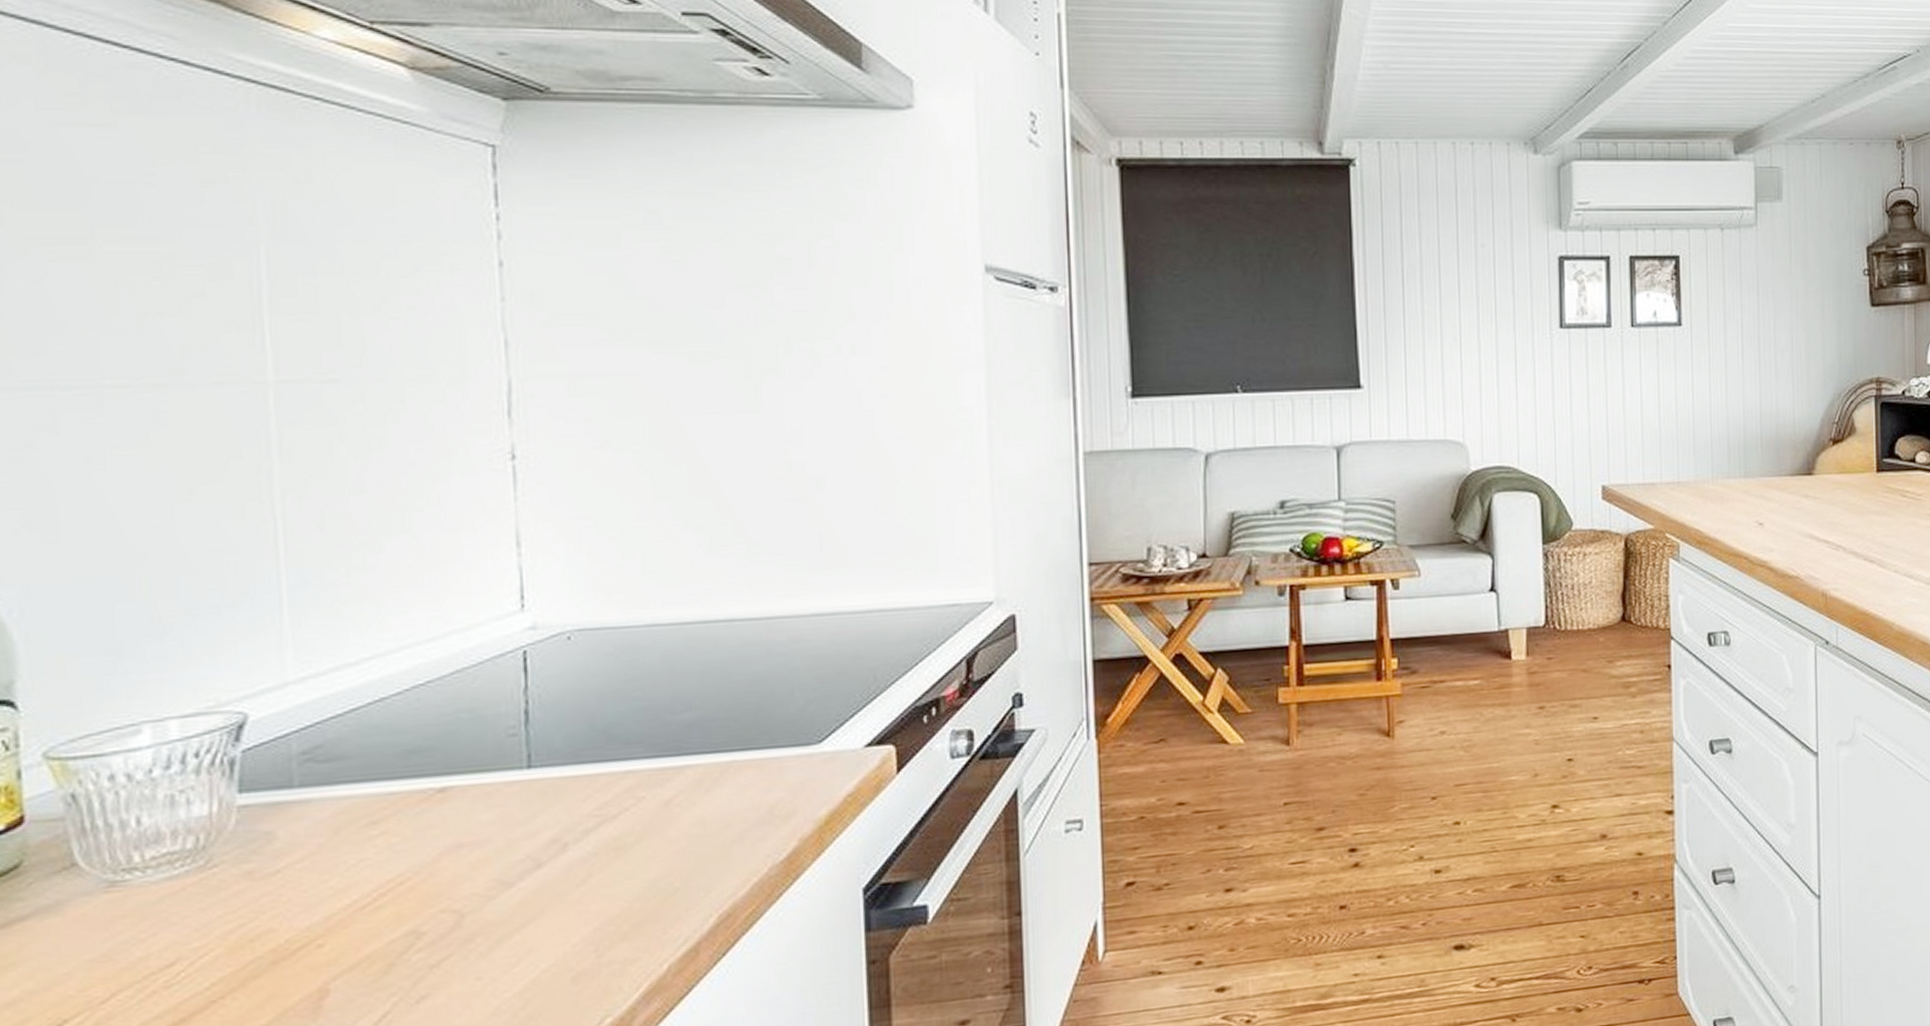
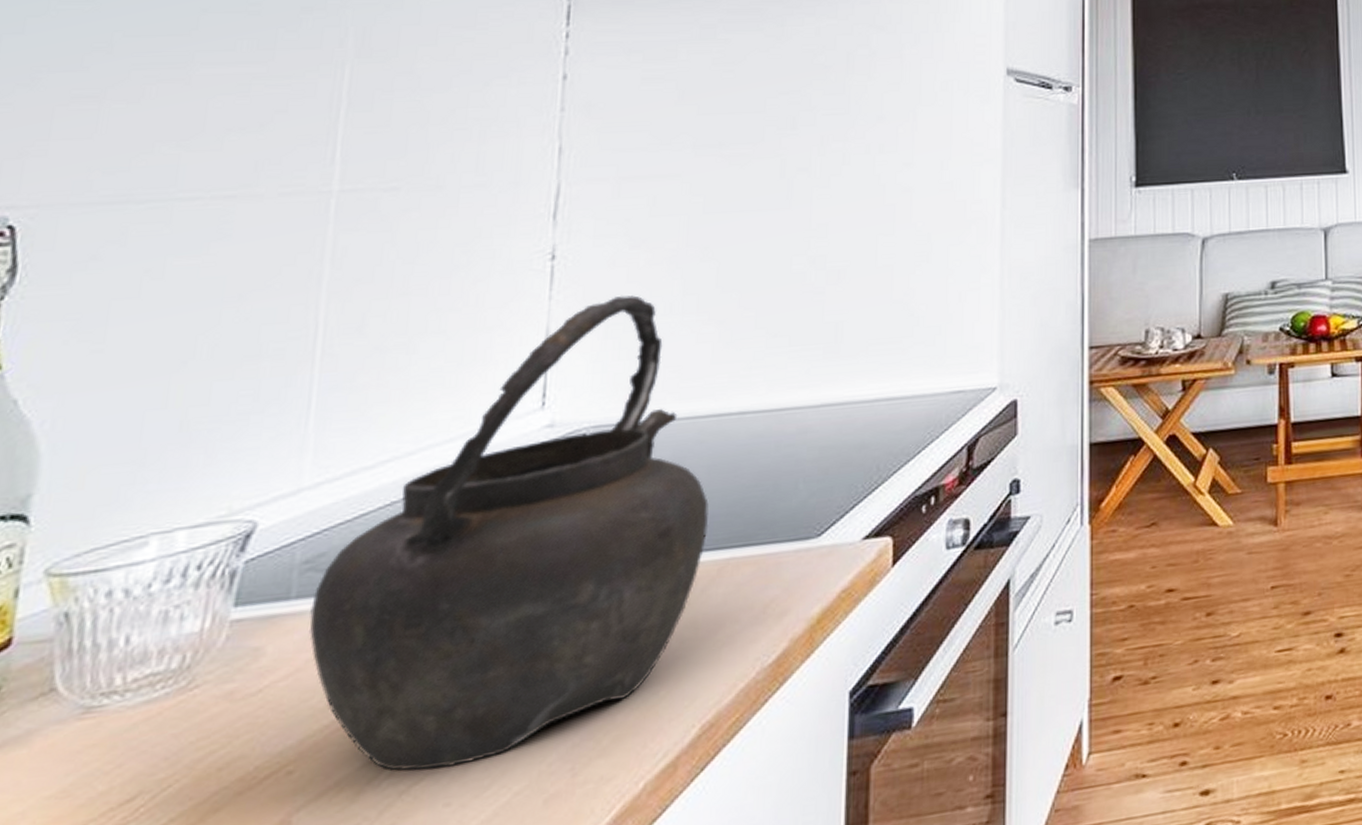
kettle: none [315,498,707,947] -> present [308,295,709,771]

